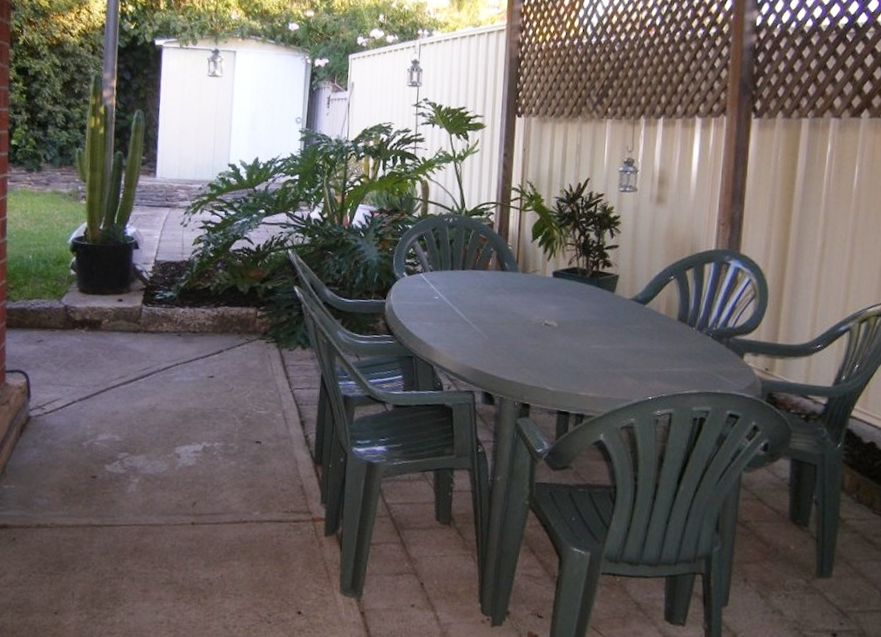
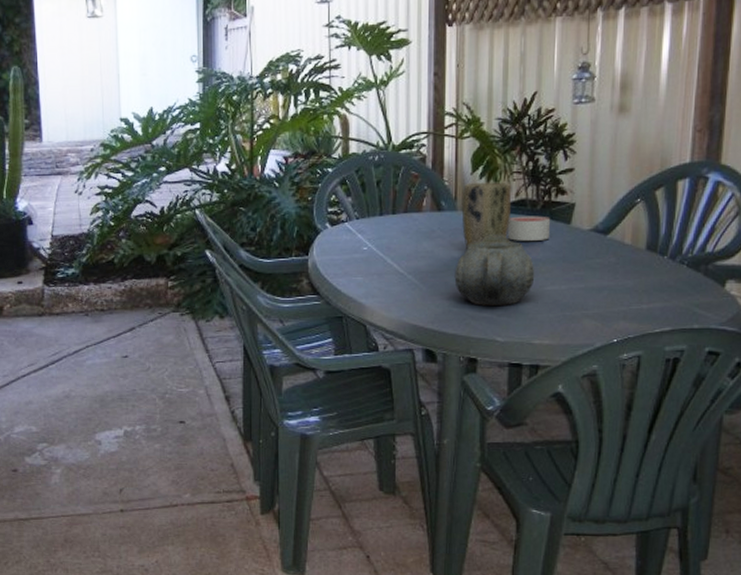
teapot: none [513,295,583,359] -> present [454,234,535,306]
plant pot: none [522,249,566,306] -> present [462,182,512,249]
candle: none [561,281,598,305] -> present [508,216,551,241]

